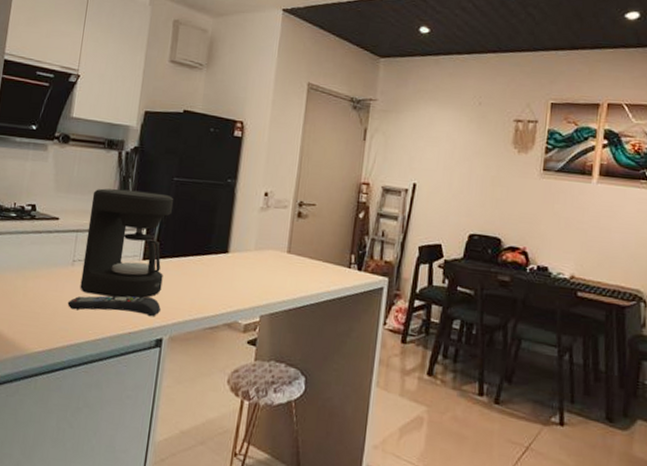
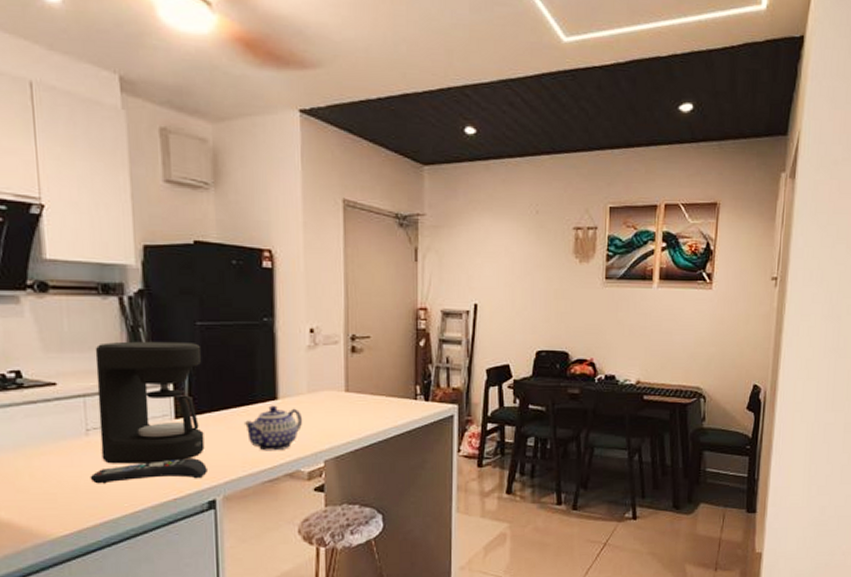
teapot: none [197,257,247,301] -> present [243,405,303,451]

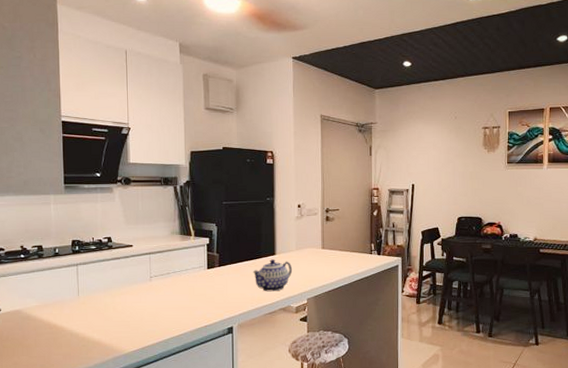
remote control: present [90,458,207,484] -> none [151,297,228,315]
coffee maker: present [95,341,205,464] -> none [158,215,226,301]

